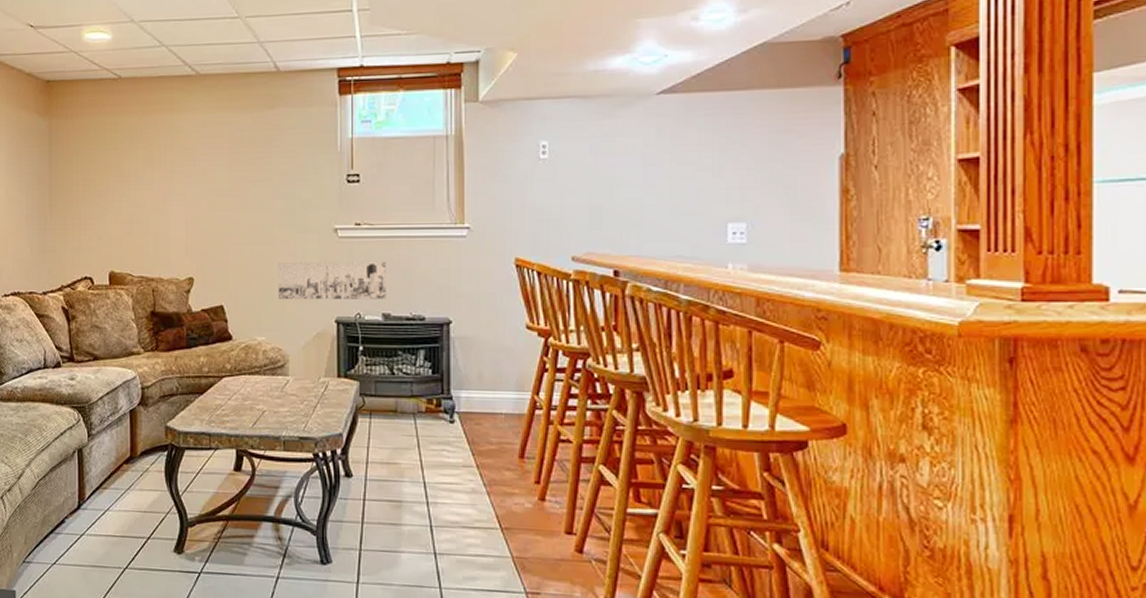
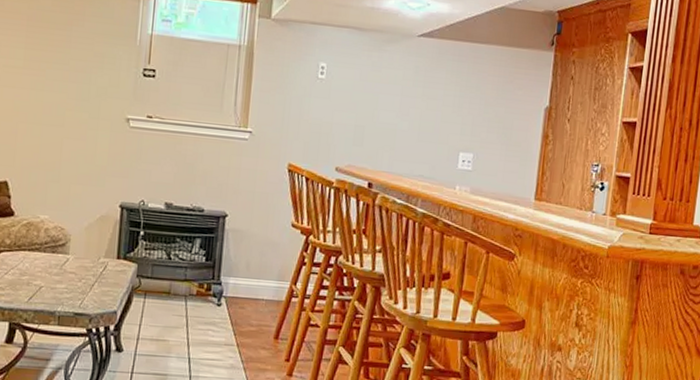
wall art: present [277,261,386,300] -> none [65,145,173,190]

